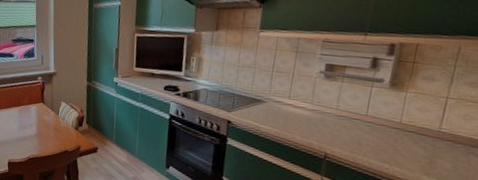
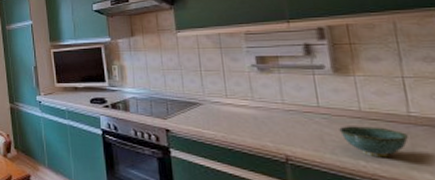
bowl: none [377,134,432,164] -> present [339,126,408,158]

